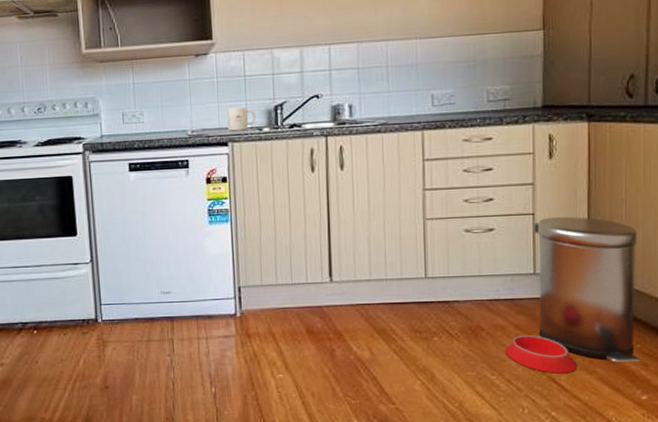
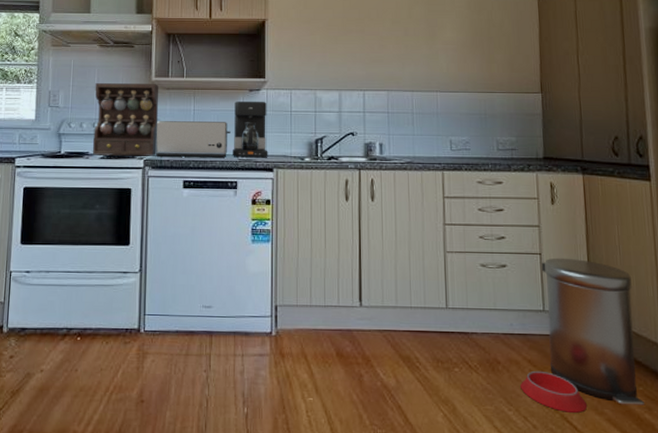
spice rack: none [18,57,97,143] -> present [92,83,159,156]
toaster: none [92,94,177,139] -> present [155,121,231,159]
coffee maker: none [179,67,222,134] -> present [233,102,268,158]
mug: present [227,106,256,131] -> none [274,137,298,158]

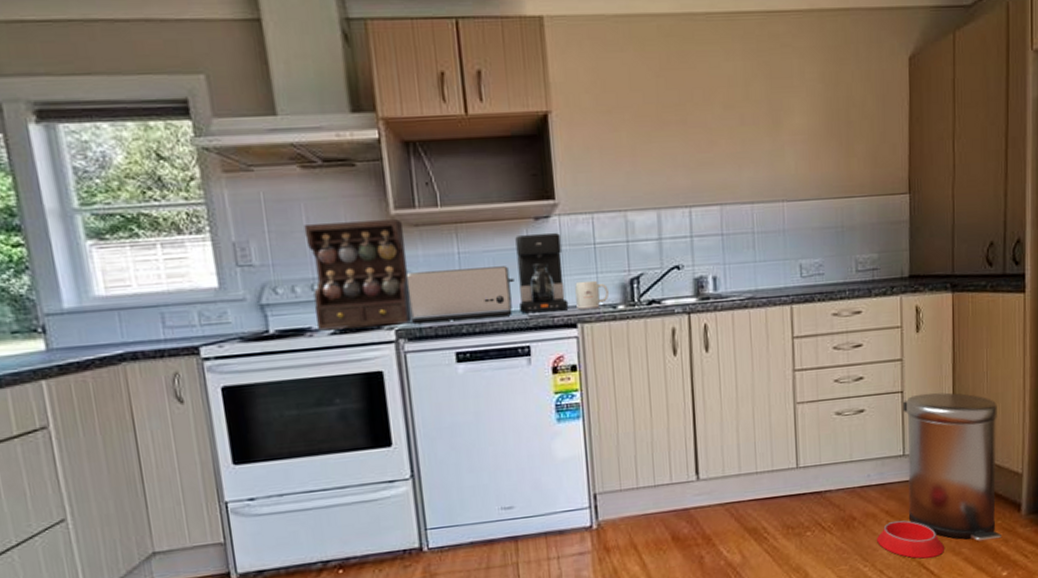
mug: none [274,137,298,158] -> present [575,280,609,310]

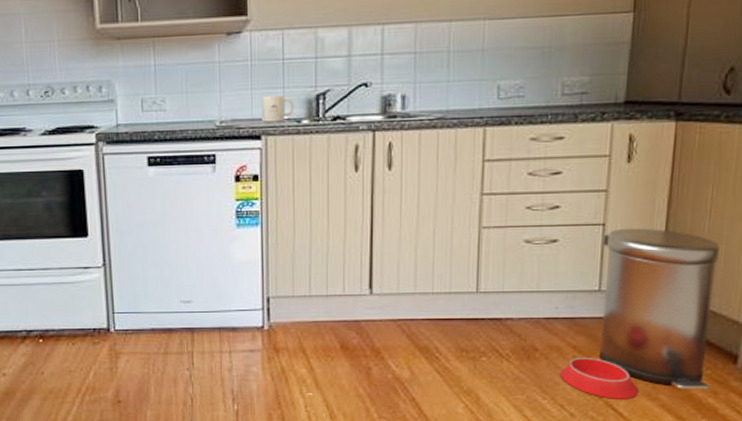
spice rack: present [304,219,414,331] -> none [23,33,112,131]
toaster: present [405,266,514,323] -> none [107,78,204,128]
coffee maker: present [515,233,569,314] -> none [208,48,255,124]

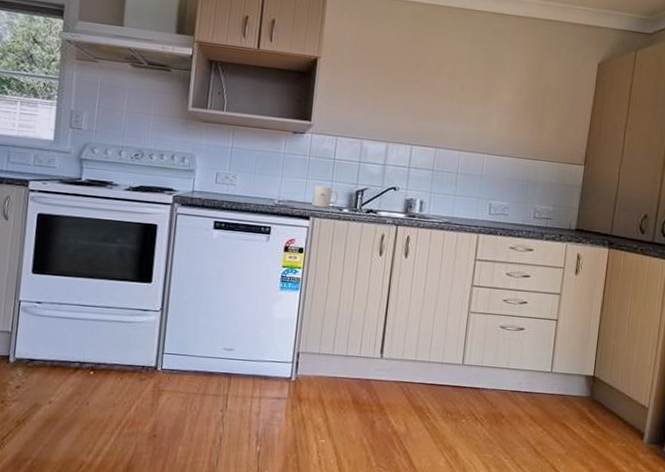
pet bowl: present [560,356,638,399] -> none [519,425,575,463]
pedal bin: present [598,228,720,390] -> none [548,324,634,459]

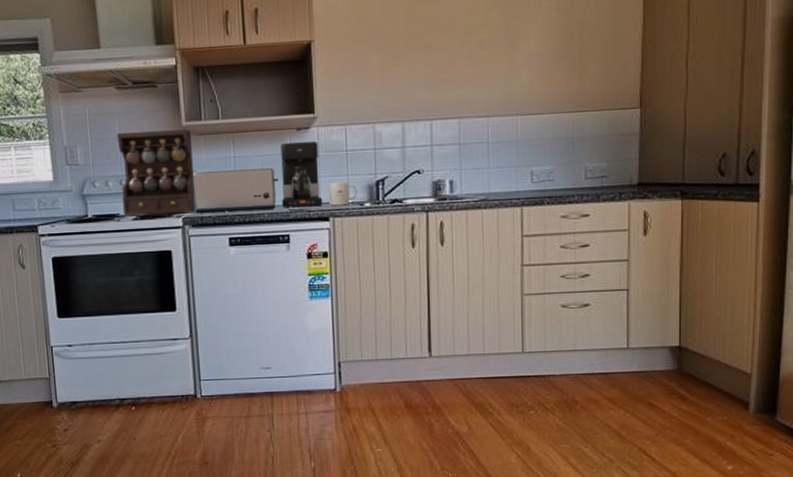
spice rack: none [117,107,196,193] -> present [117,129,197,217]
toaster: none [186,155,269,202] -> present [192,168,278,213]
coffee maker: none [269,143,310,205] -> present [280,142,323,208]

